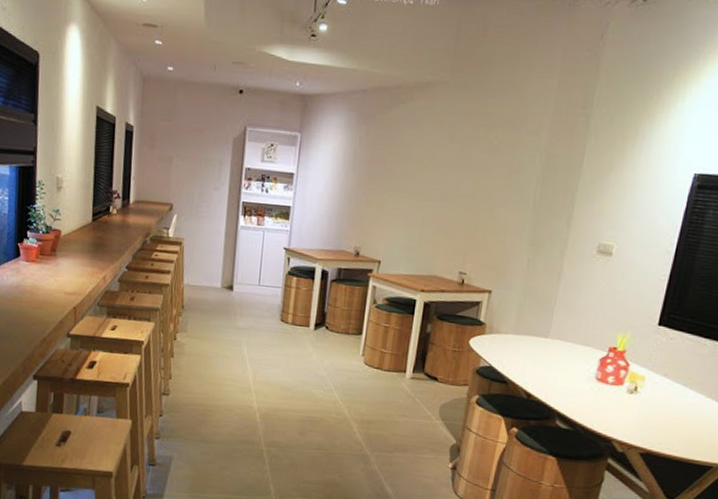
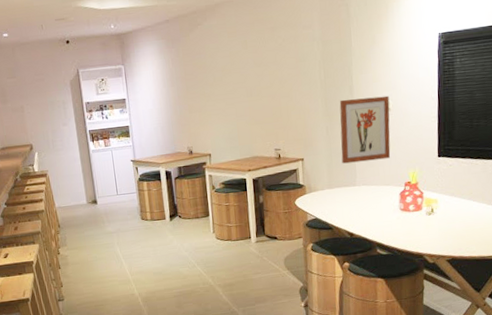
wall art: none [537,229,614,314] -> present [339,95,391,164]

